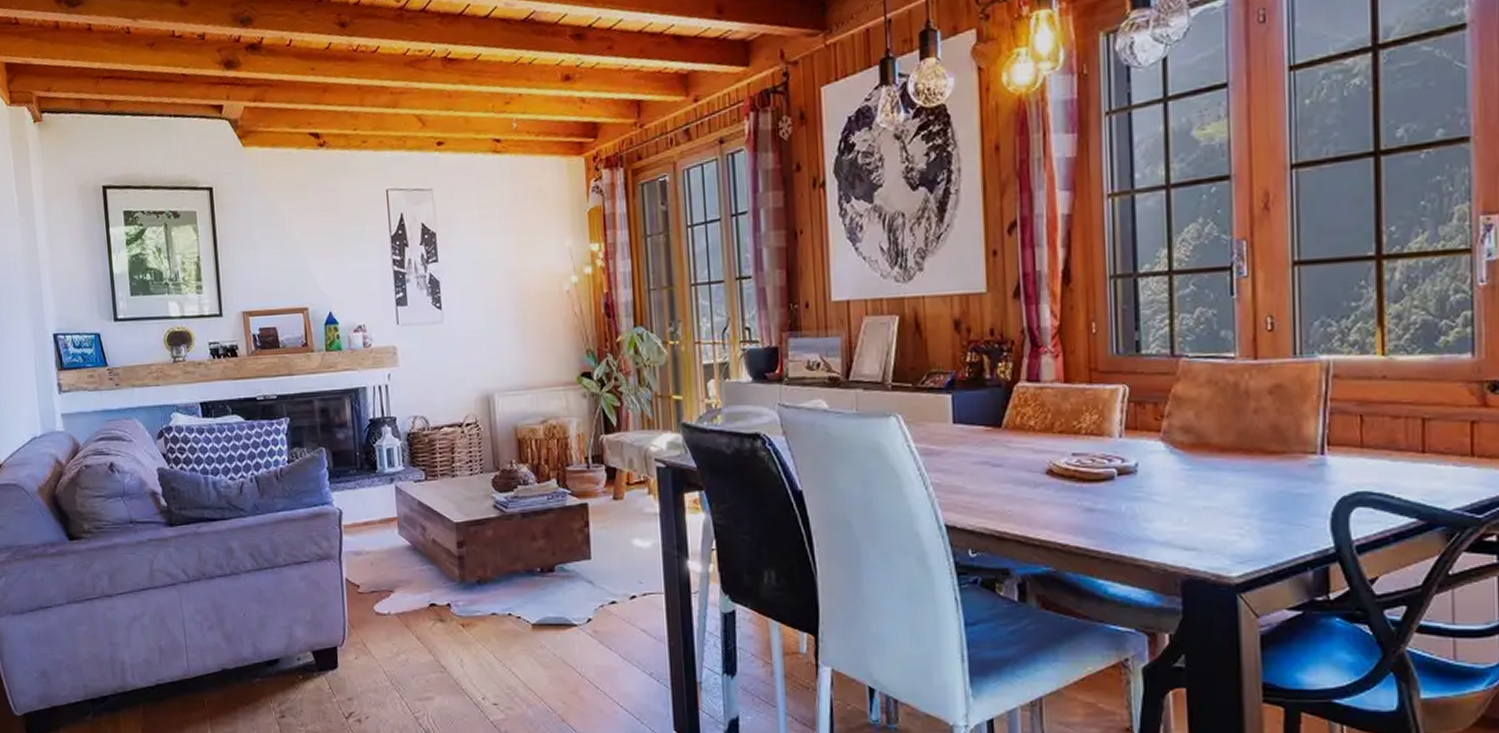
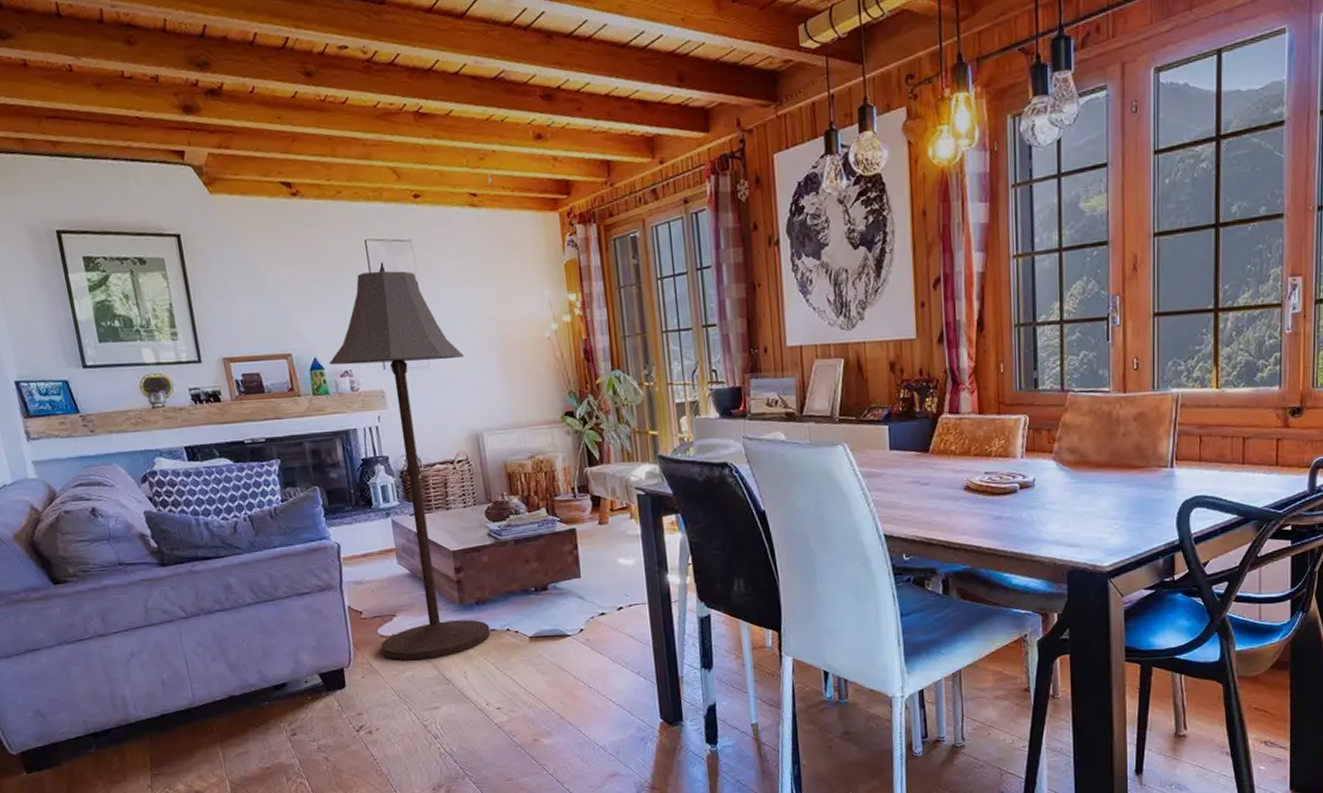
floor lamp: none [343,221,491,642] -> present [329,270,491,660]

